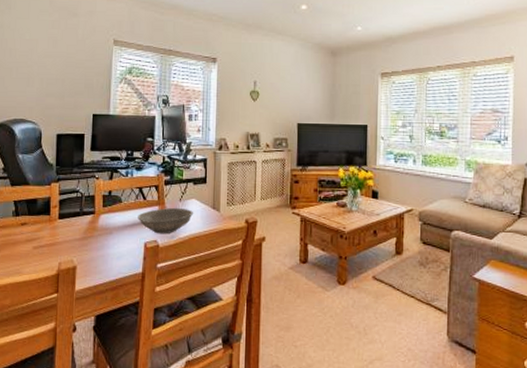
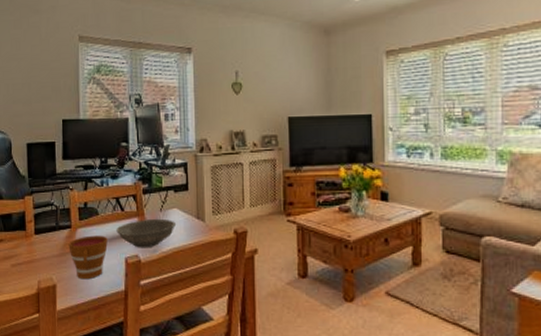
cup: none [91,221,129,262] -> present [68,235,108,280]

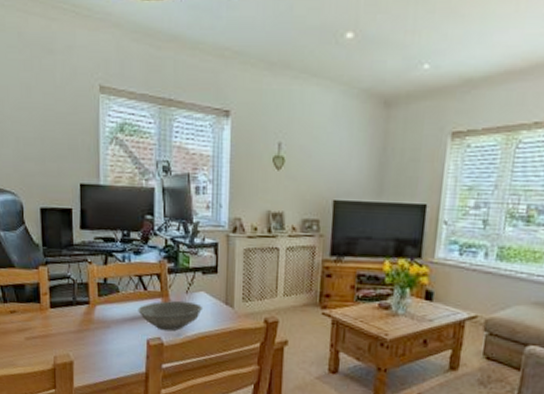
cup: present [68,235,108,280] -> none [86,313,128,359]

